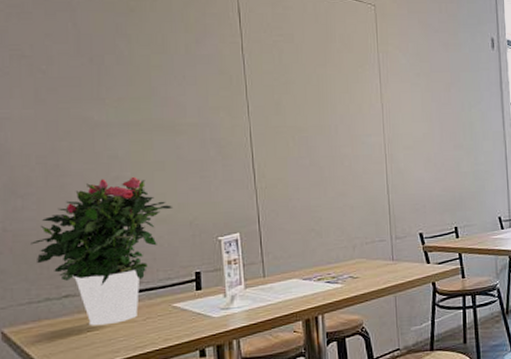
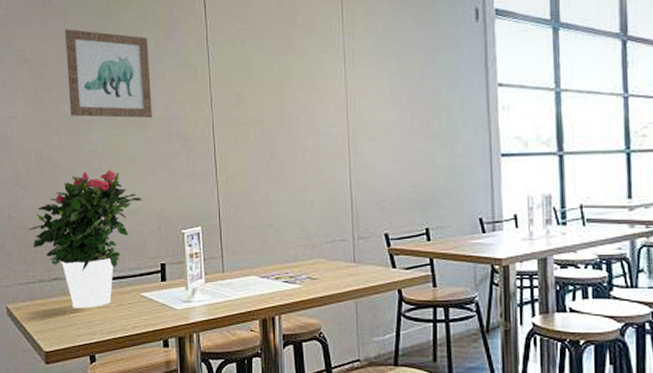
wall art: none [74,25,182,124] -> present [65,29,152,119]

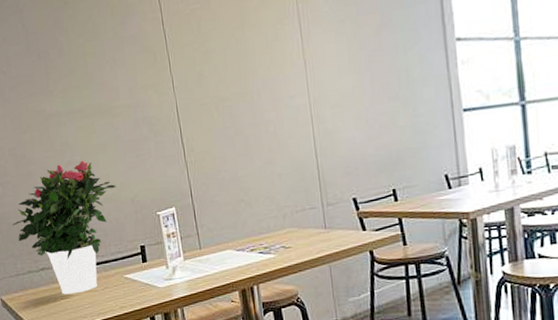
wall art: present [65,29,152,119] -> none [23,25,117,112]

